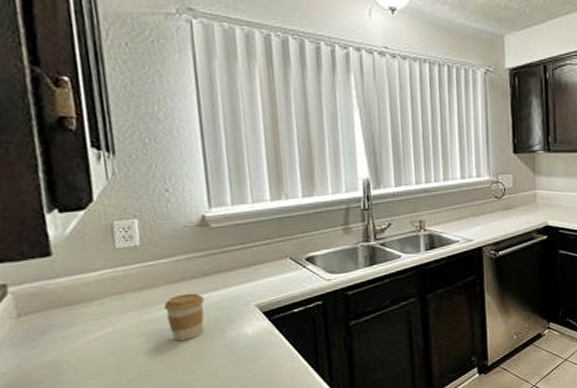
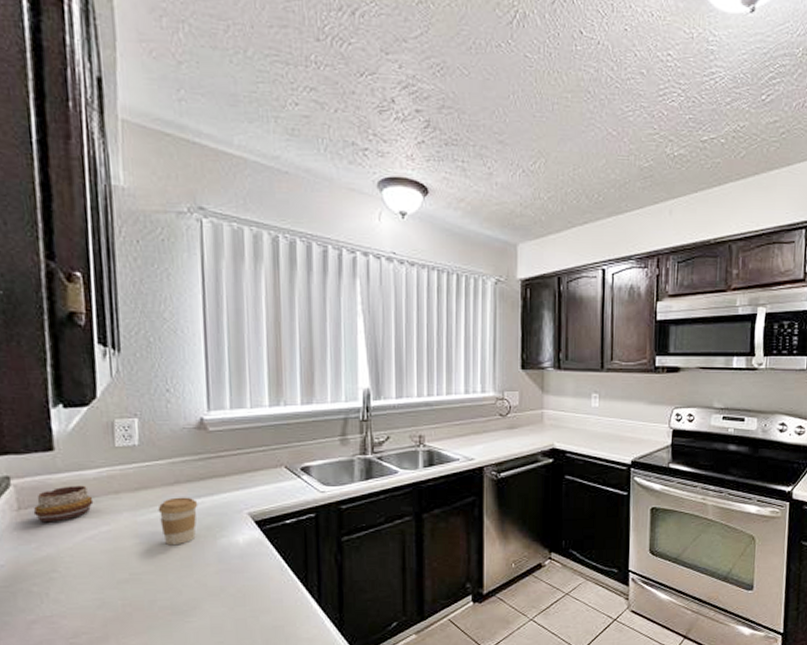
decorative bowl: none [34,288,97,328] -> present [33,485,94,523]

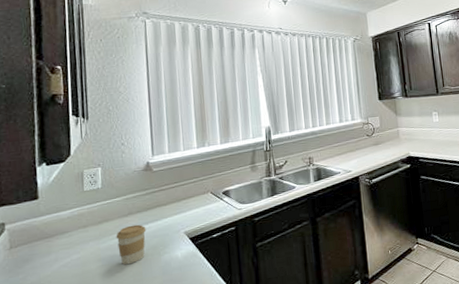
decorative bowl: present [33,485,94,523] -> none [21,224,67,257]

